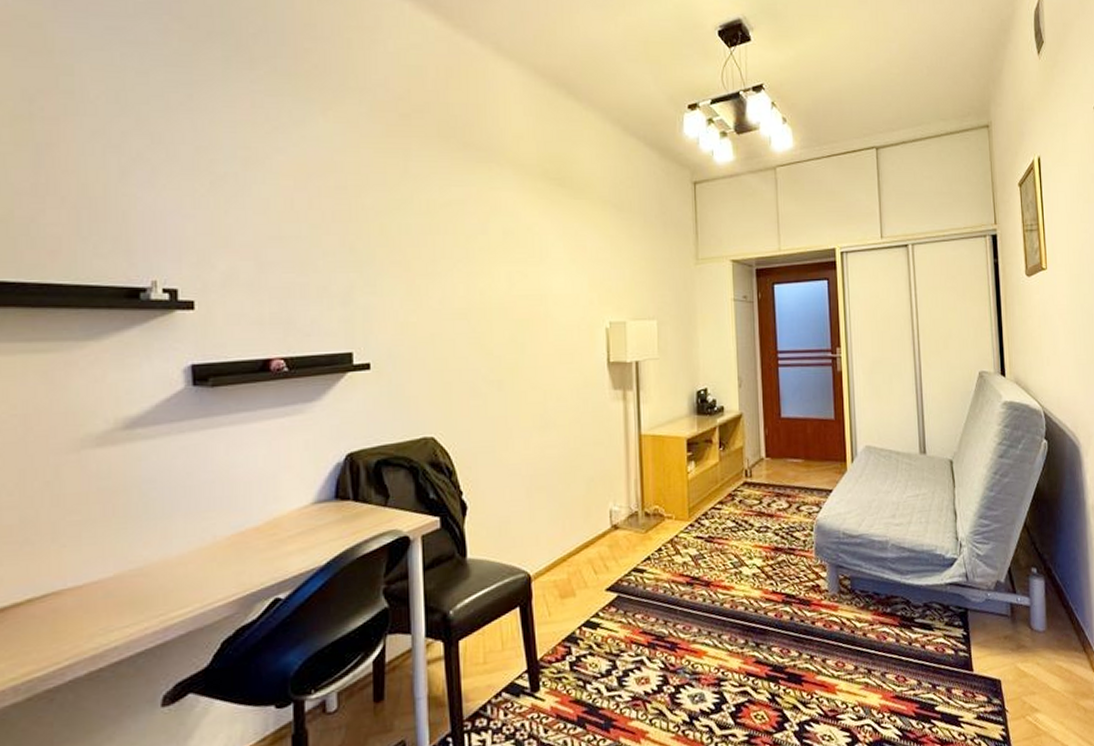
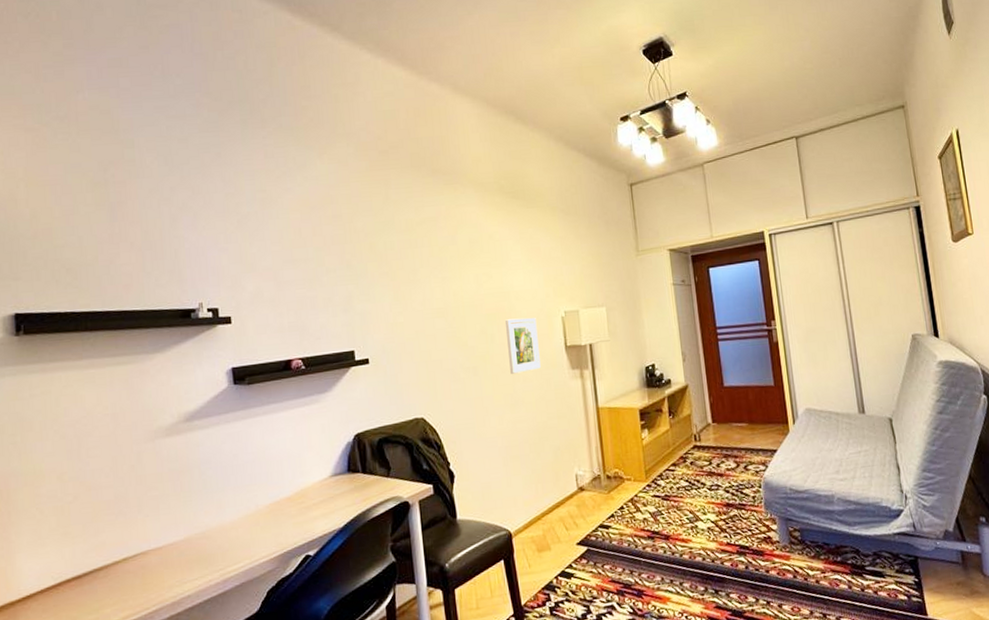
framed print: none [540,326,578,391] -> present [505,318,541,374]

